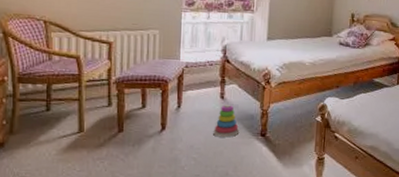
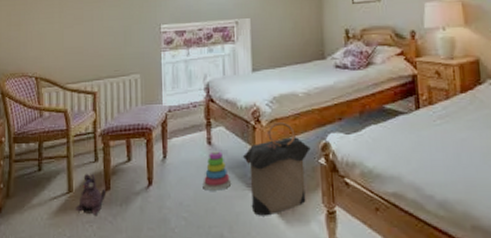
plush toy: none [87,116,118,153] -> present [76,173,105,215]
laundry hamper: none [251,85,310,159] -> present [242,122,311,216]

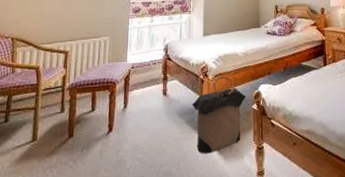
plush toy: present [76,173,105,215] -> none [38,122,68,161]
stacking toy: present [203,150,232,191] -> none [157,100,182,134]

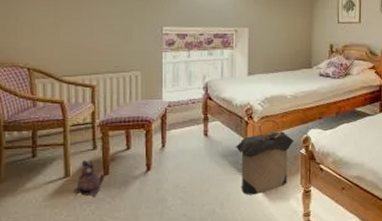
plush toy: none [38,122,68,161] -> present [73,159,104,197]

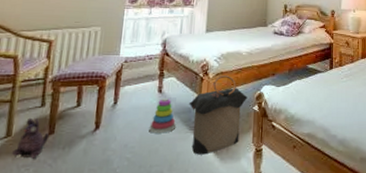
stacking toy: none [198,141,225,175] -> present [149,97,177,134]

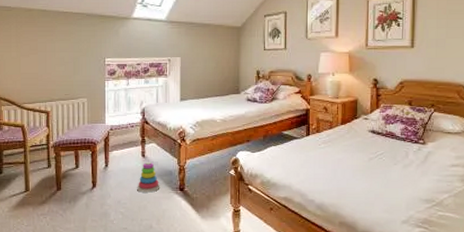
plush toy: present [12,117,49,159] -> none [32,176,57,209]
laundry hamper: present [188,75,248,155] -> none [169,142,224,212]

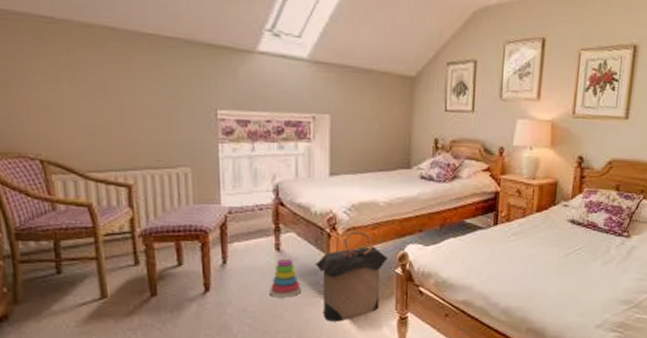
laundry hamper: none [169,142,224,212] -> present [315,231,388,322]

